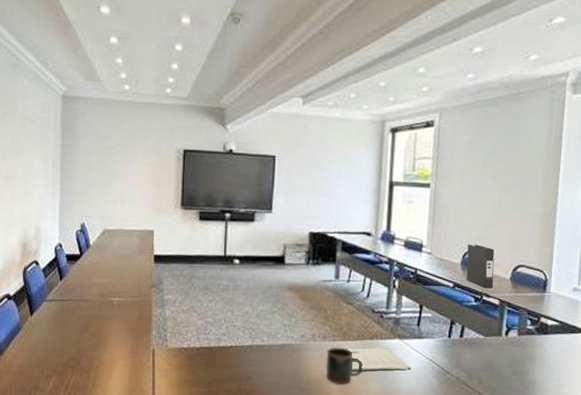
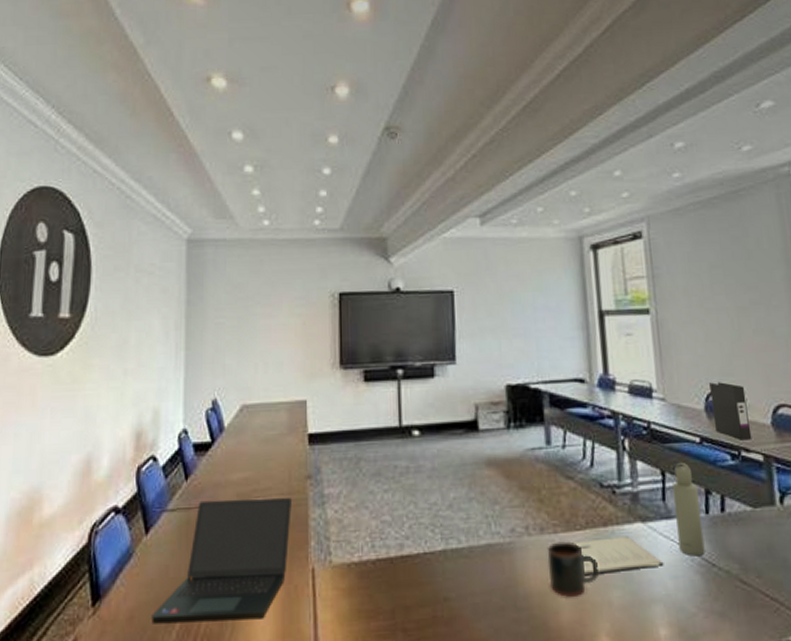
laptop: none [35,296,140,380] -> present [151,497,292,623]
bottle: none [424,299,446,366] -> present [672,462,705,557]

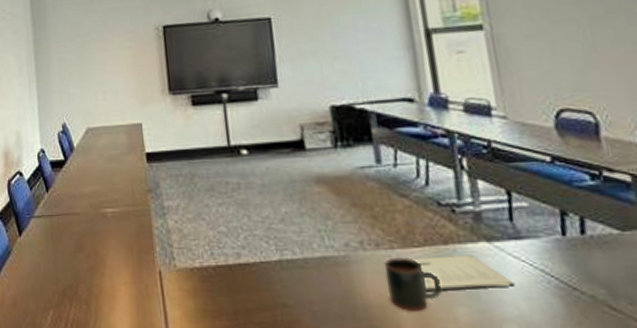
laptop: present [151,497,292,623] -> none [30,208,137,312]
bottle: present [672,462,705,557] -> none [519,181,564,279]
binder: present [709,382,752,440] -> none [559,98,616,160]

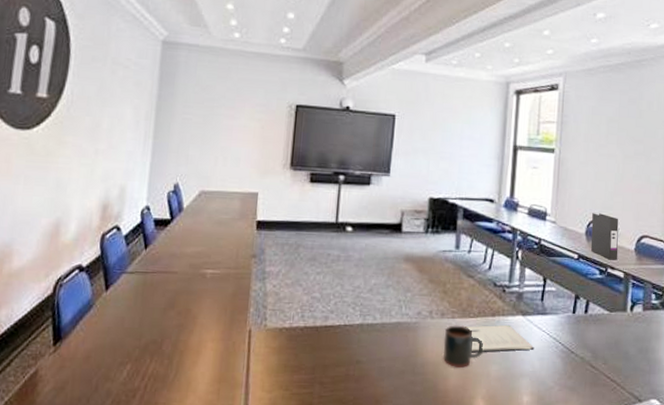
binder: none [559,98,616,160] -> present [590,213,619,260]

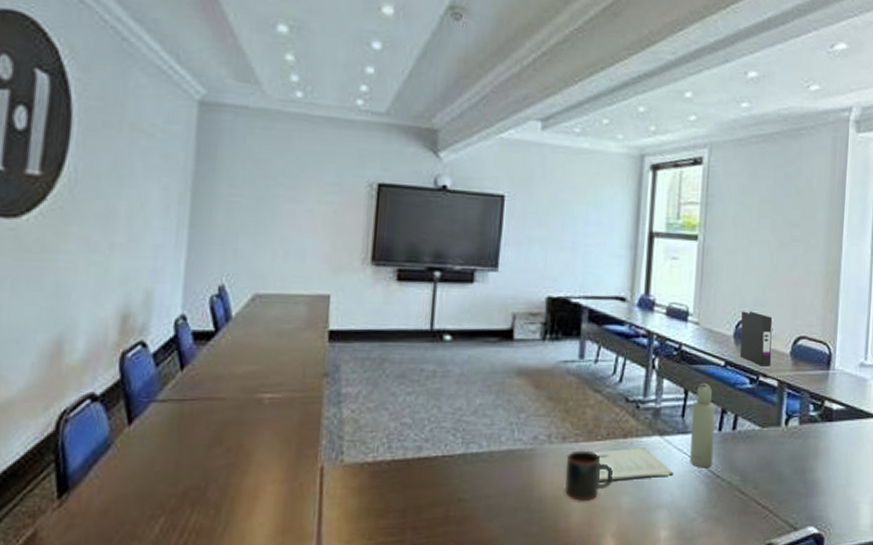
bottle: none [548,272,570,345] -> present [690,382,716,468]

